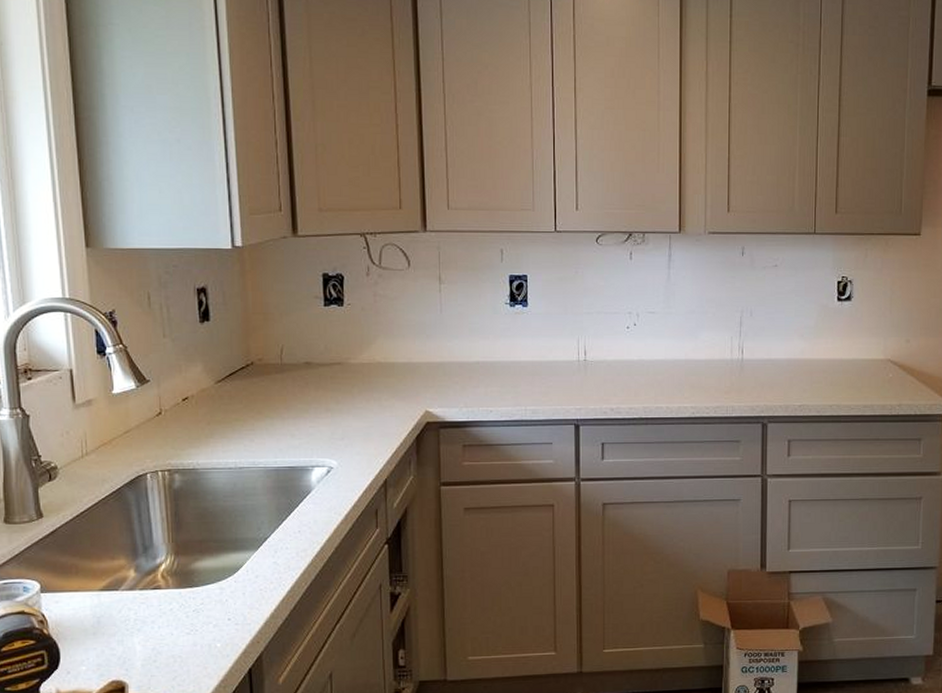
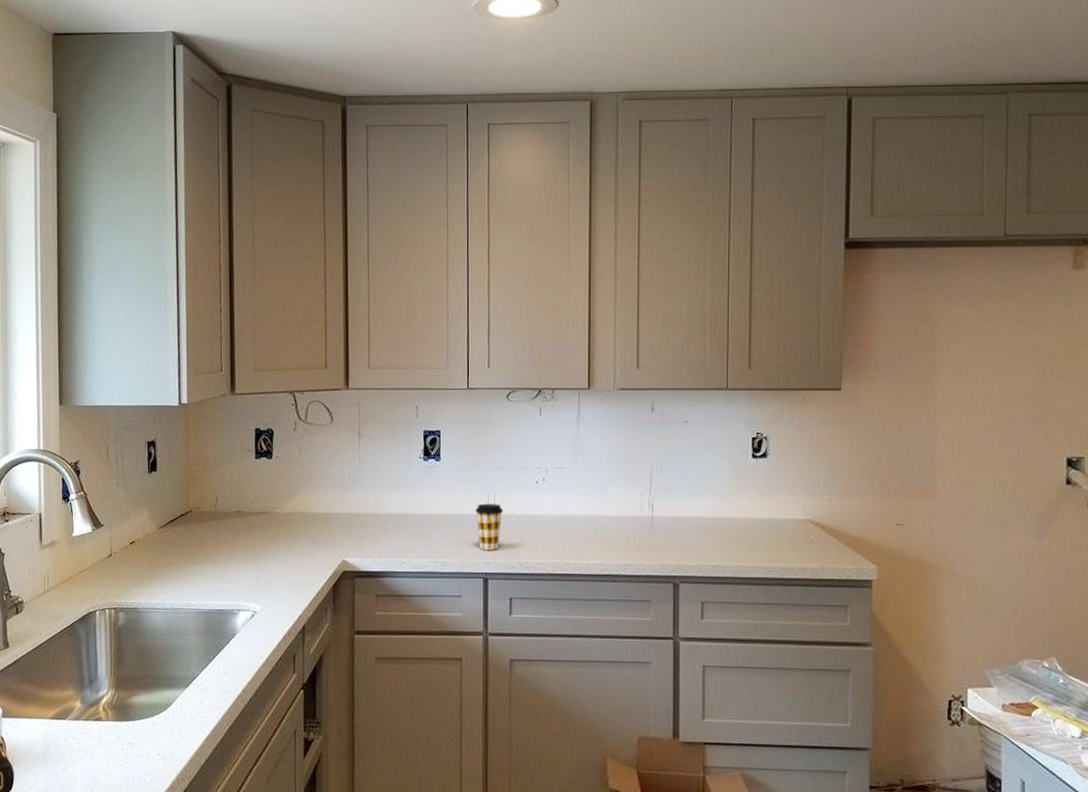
coffee cup: none [565,349,593,396] -> present [475,503,503,550]

